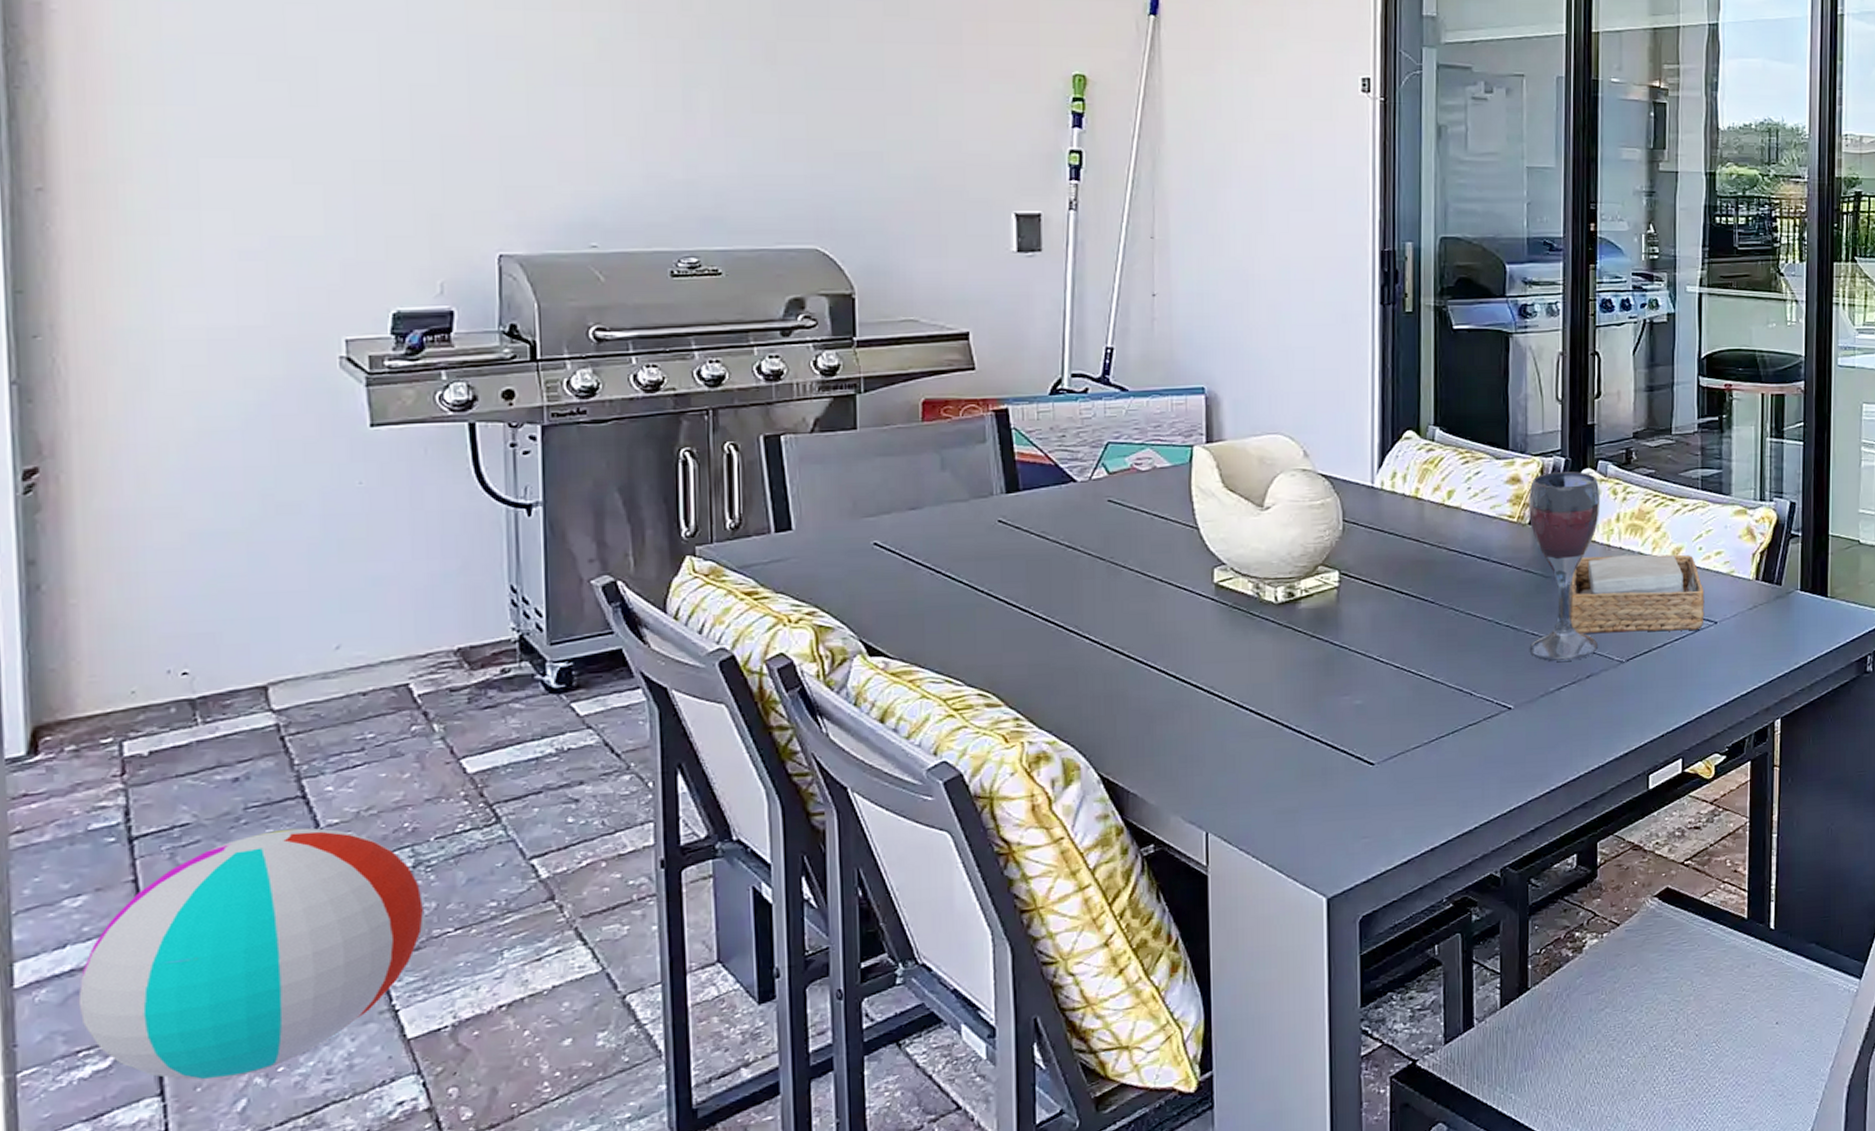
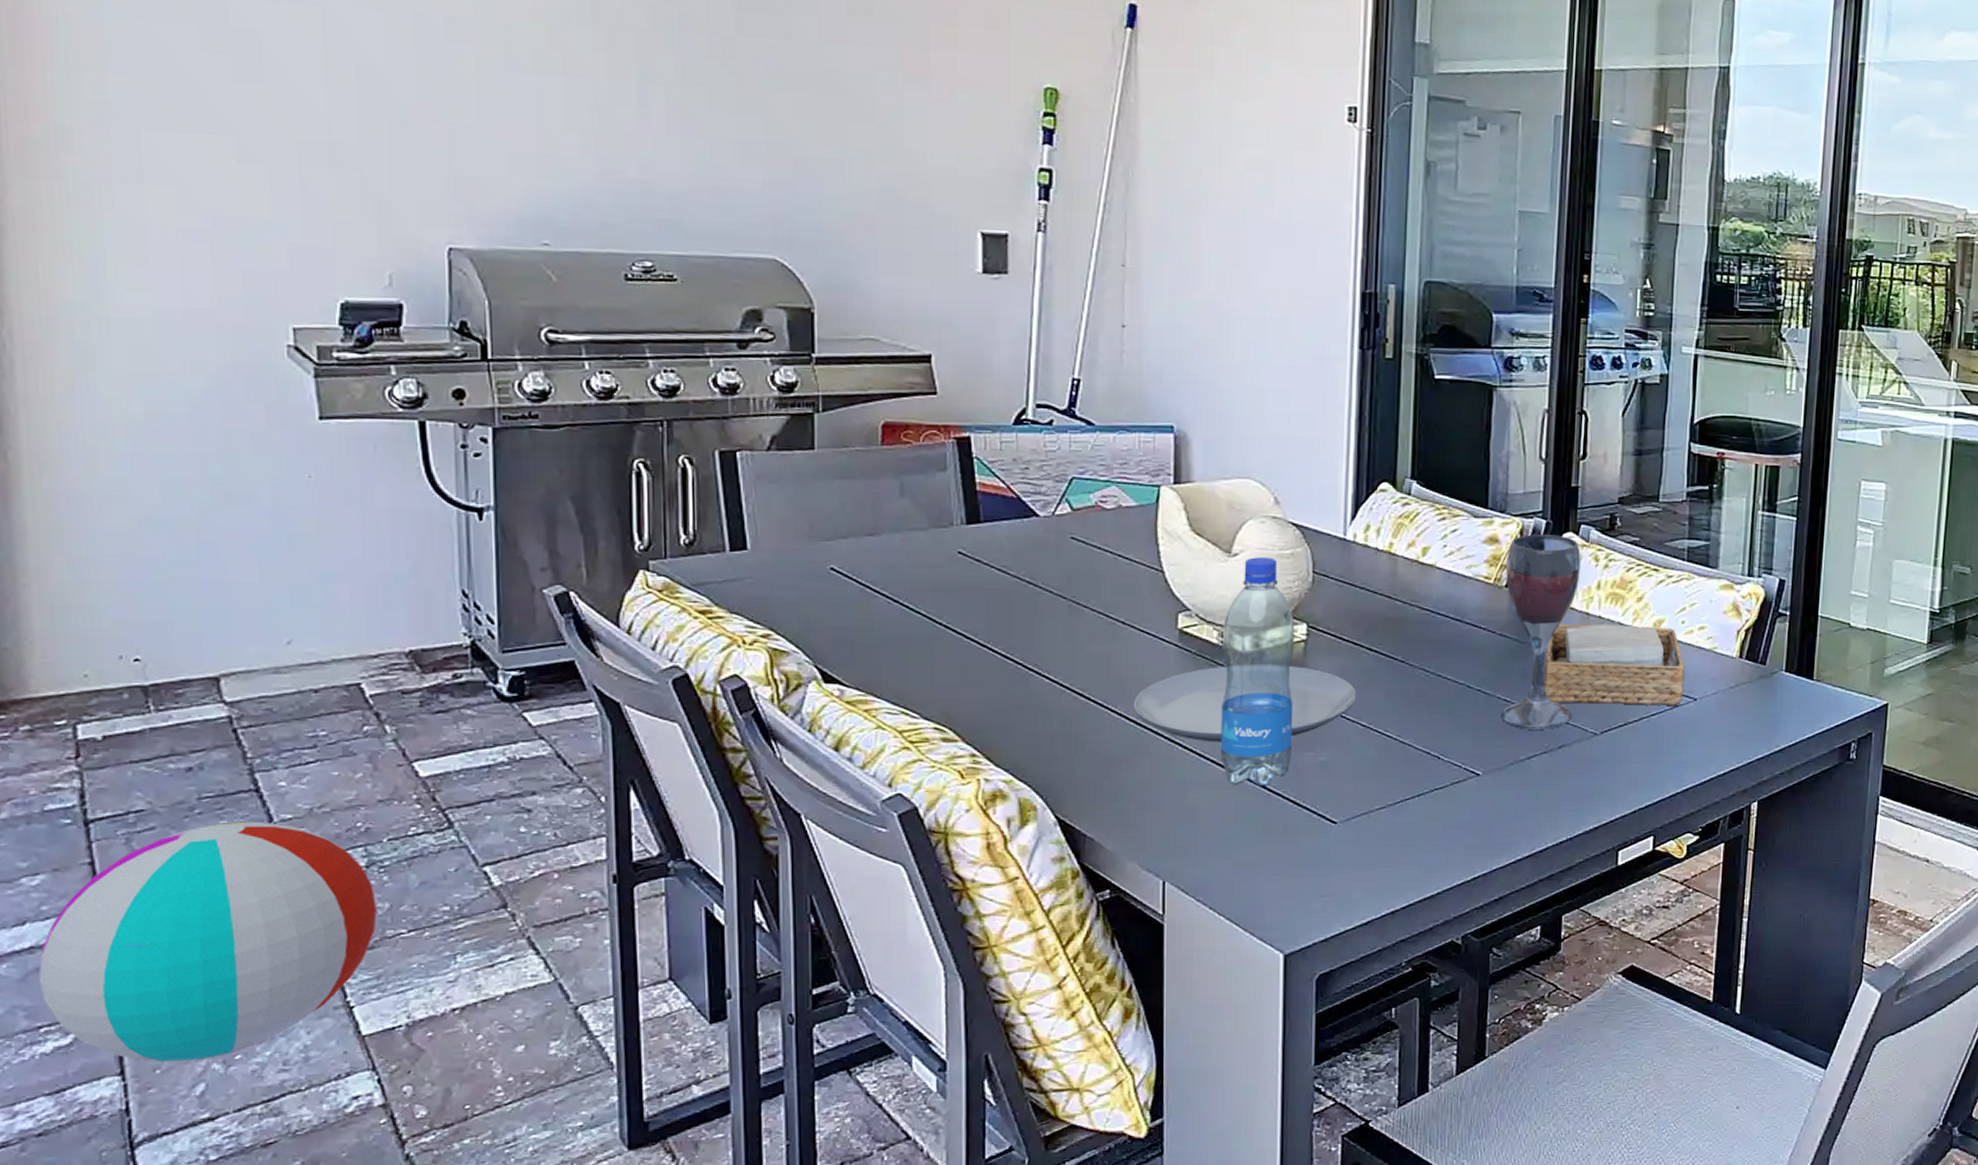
plate: none [1172,613,1389,692] -> present [1133,666,1356,742]
bottle: none [1258,509,1329,734] -> present [1220,557,1295,787]

